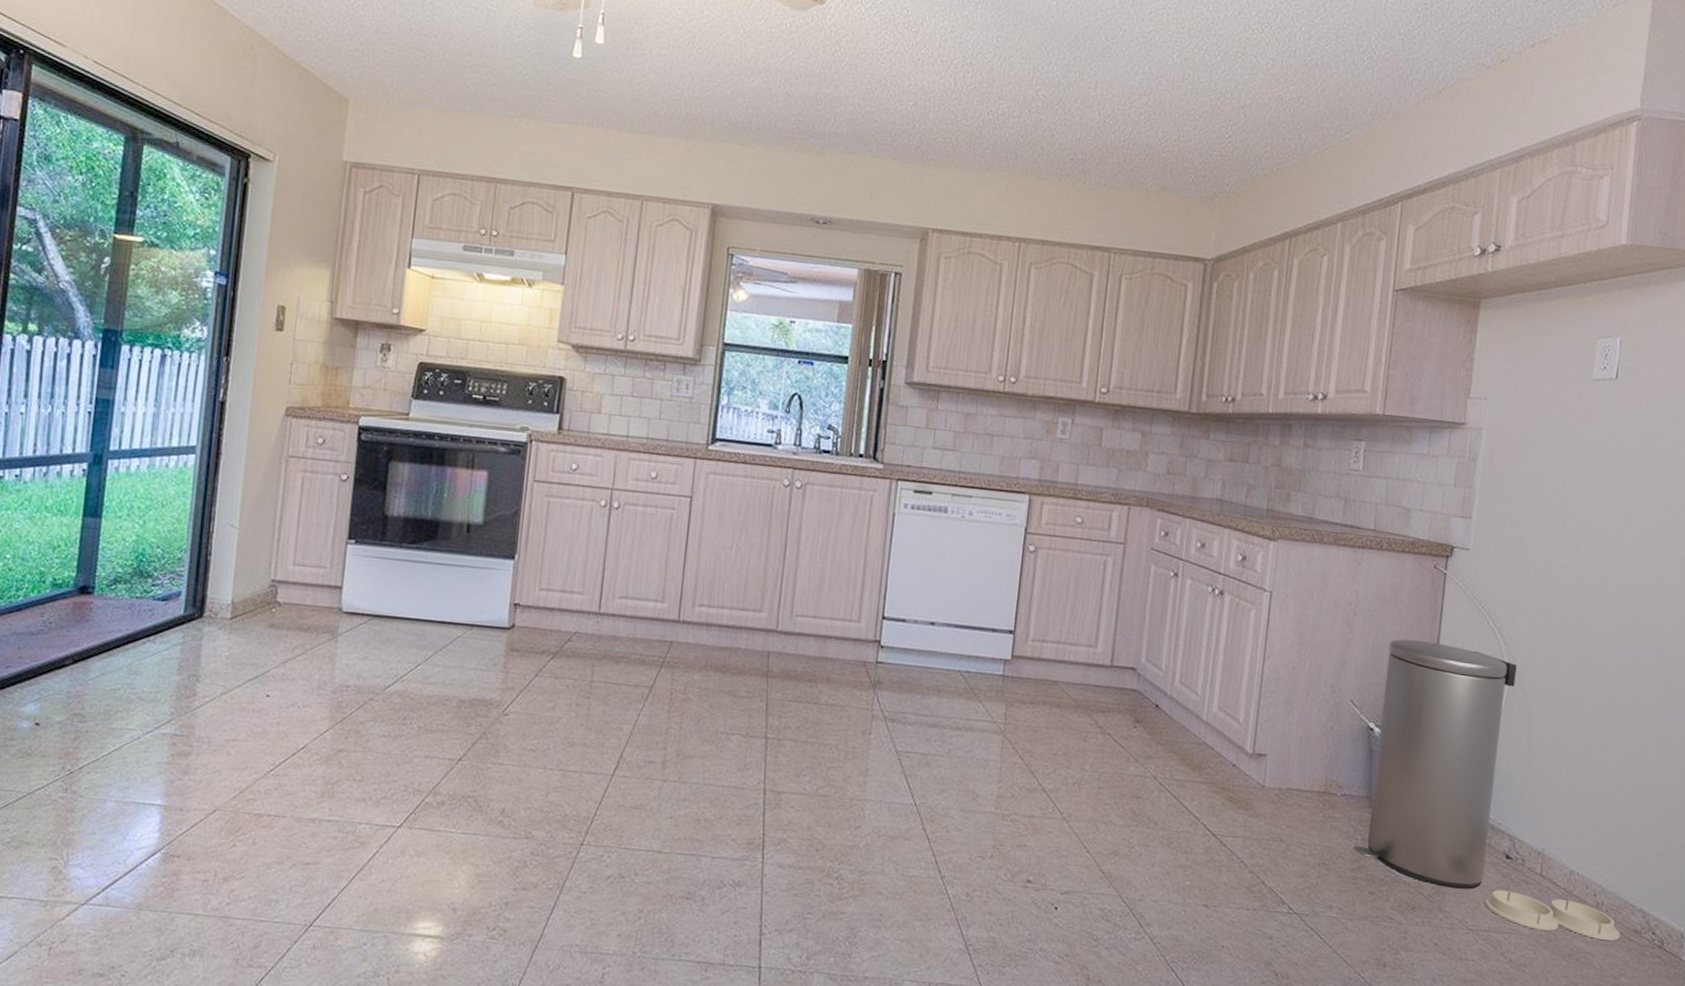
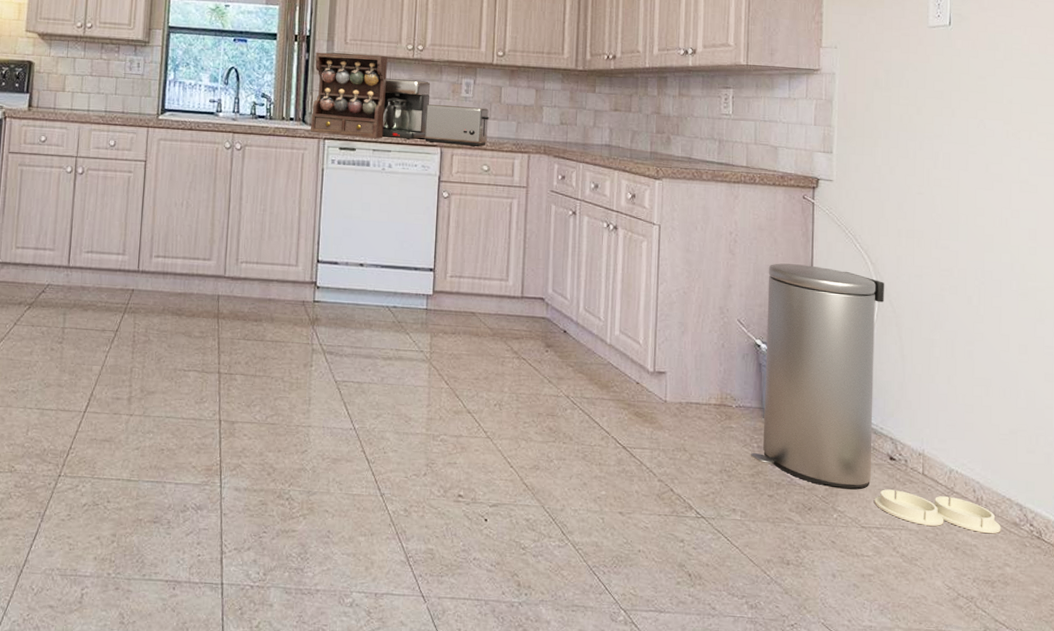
spice rack: none [882,379,974,483] -> present [311,52,388,140]
coffee maker: none [963,413,1023,486] -> present [382,78,431,141]
toaster: none [1011,445,1087,497] -> present [424,104,490,148]

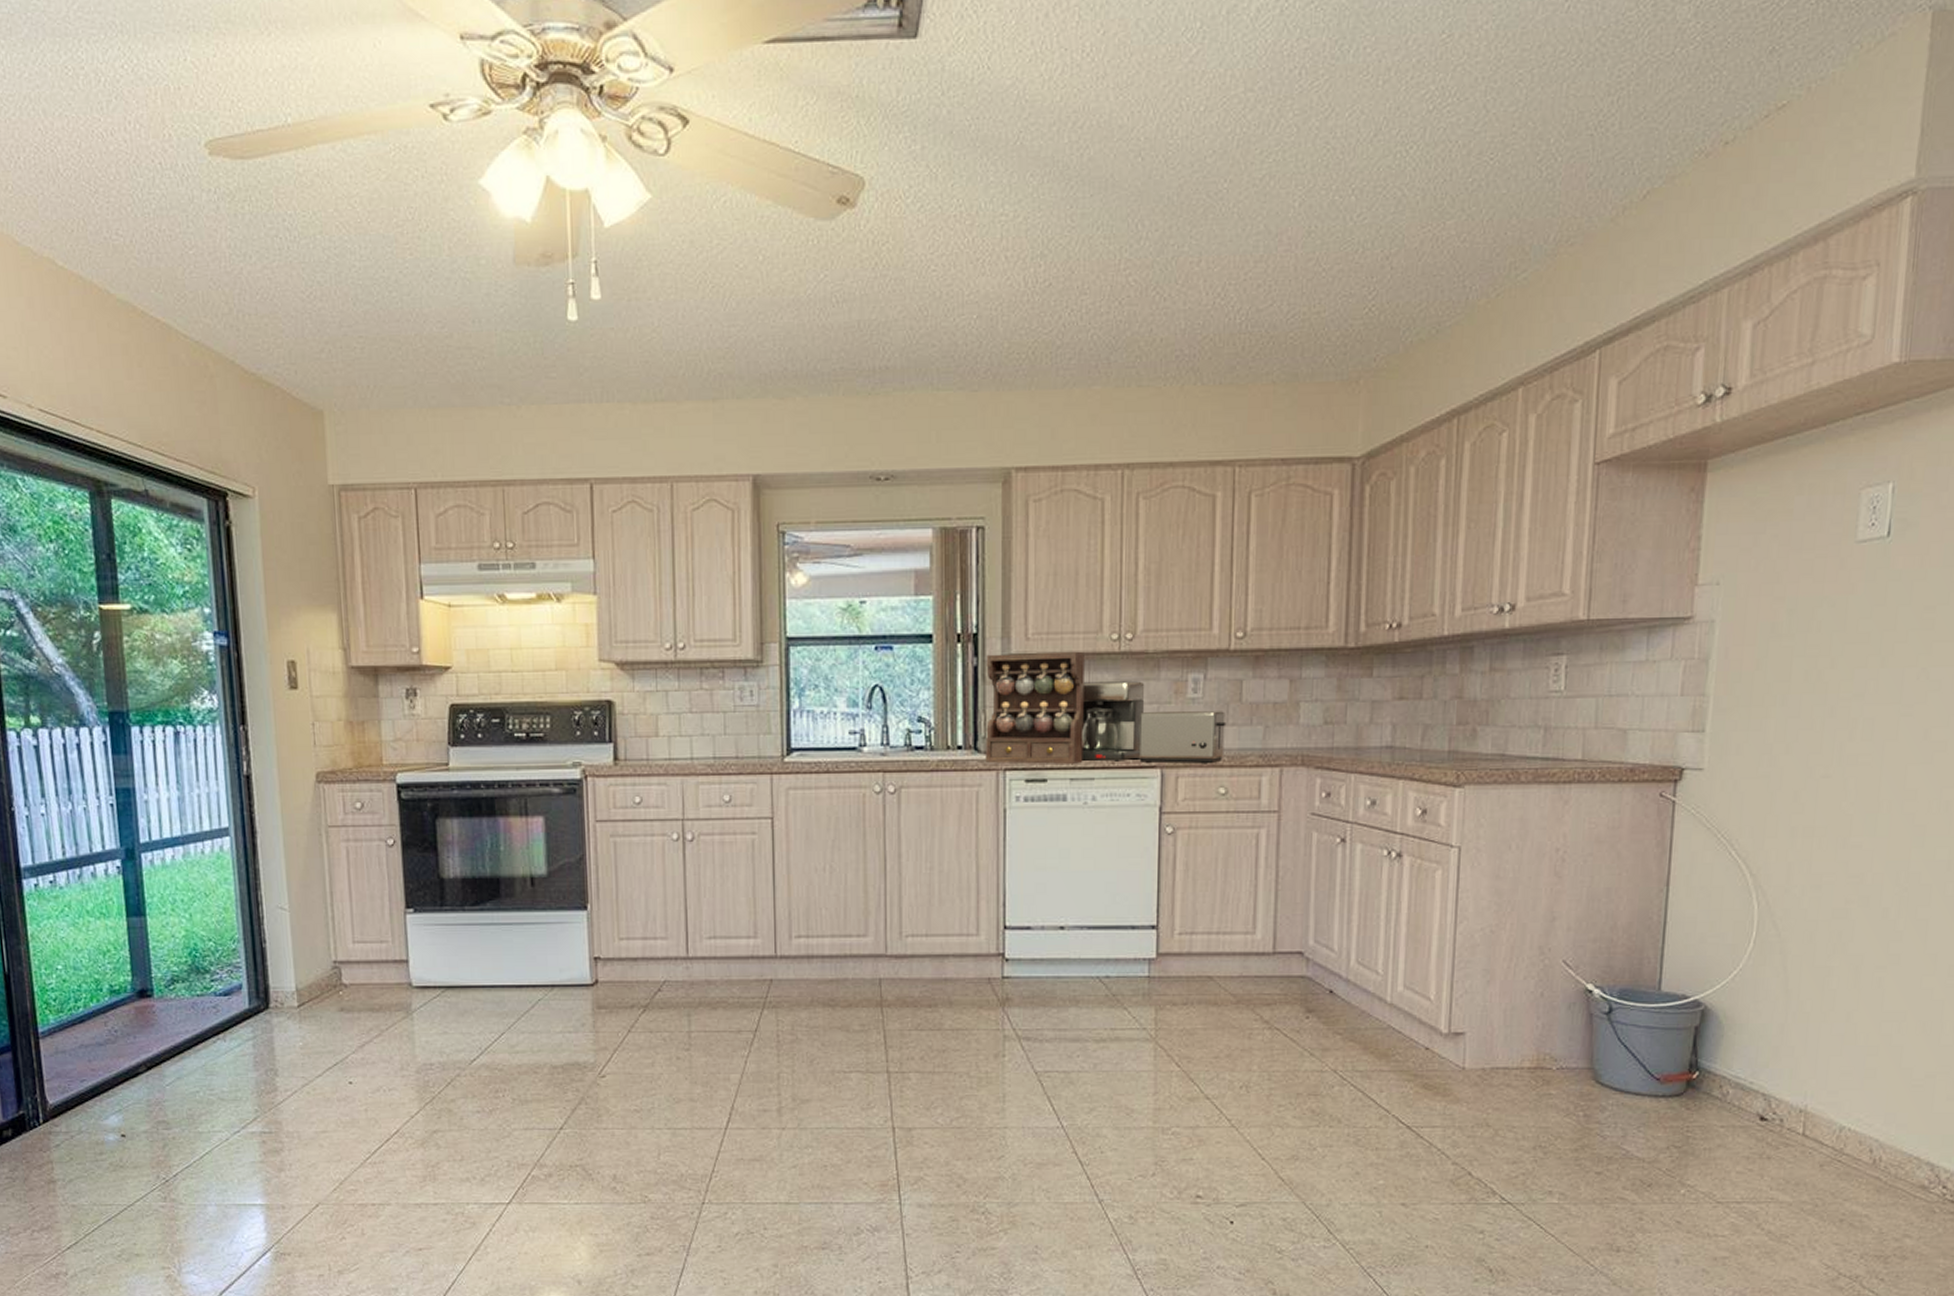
pedal bin: present [751,263,884,490] -> none [1575,884,1767,1159]
pet bowl: present [875,489,1001,534] -> none [1736,1156,1903,1201]

